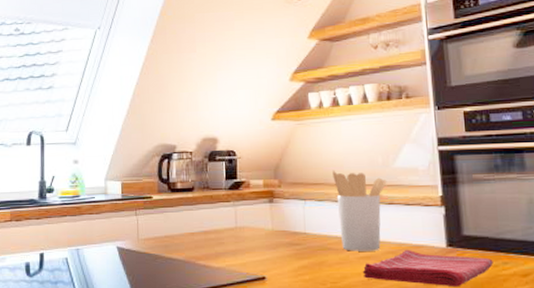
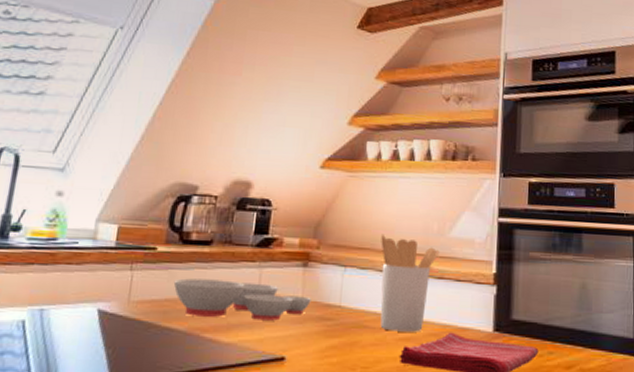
mixing bowl: none [169,218,280,248] -> present [173,278,311,321]

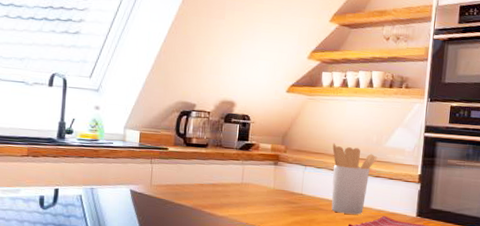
mixing bowl: present [173,278,311,321] -> none [181,170,281,202]

